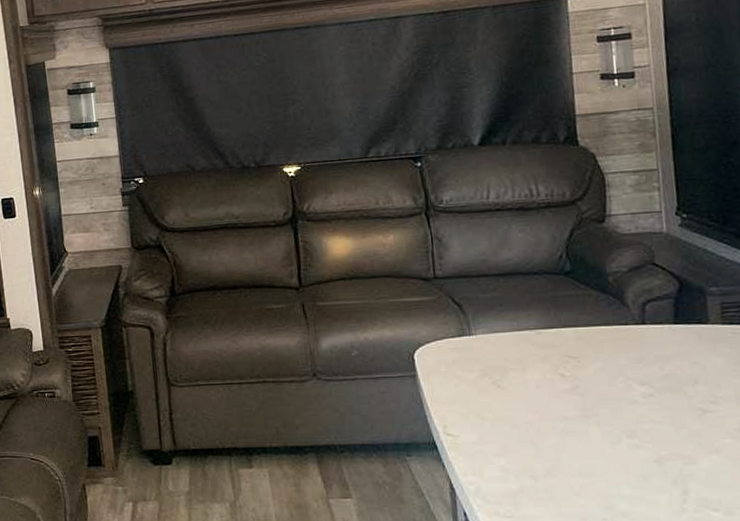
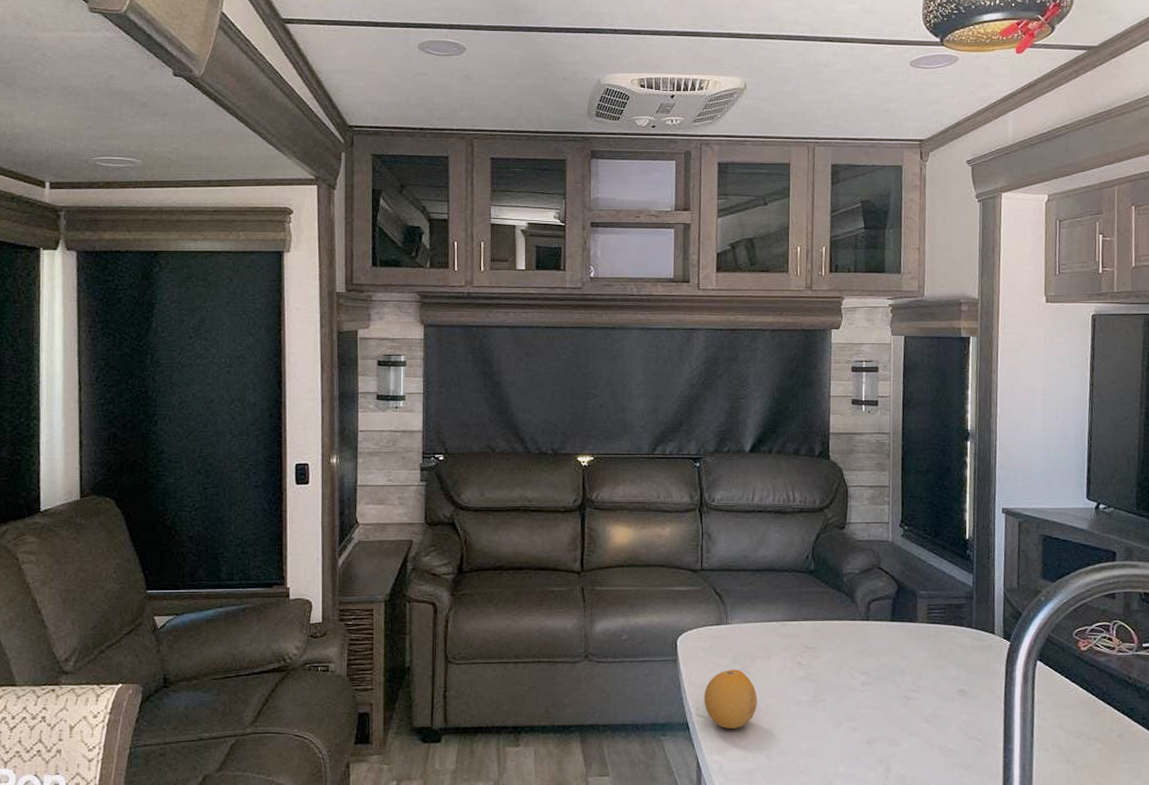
fruit: none [450,384,515,448] -> present [704,669,757,729]

